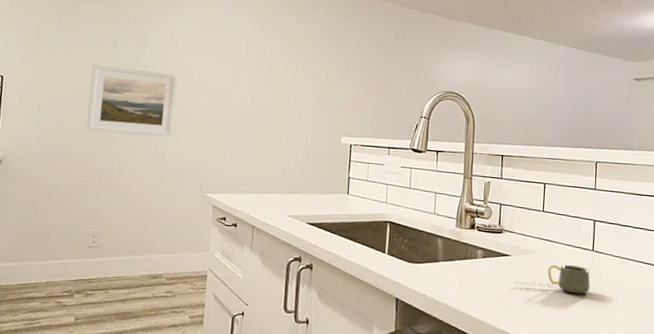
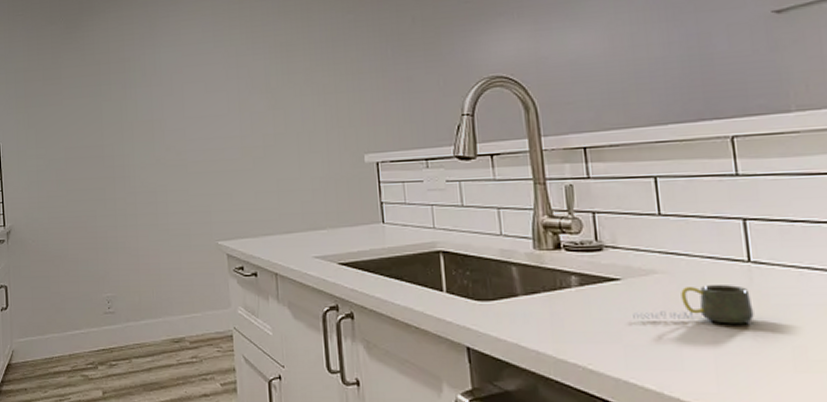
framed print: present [86,63,178,137] -> none [80,113,172,189]

